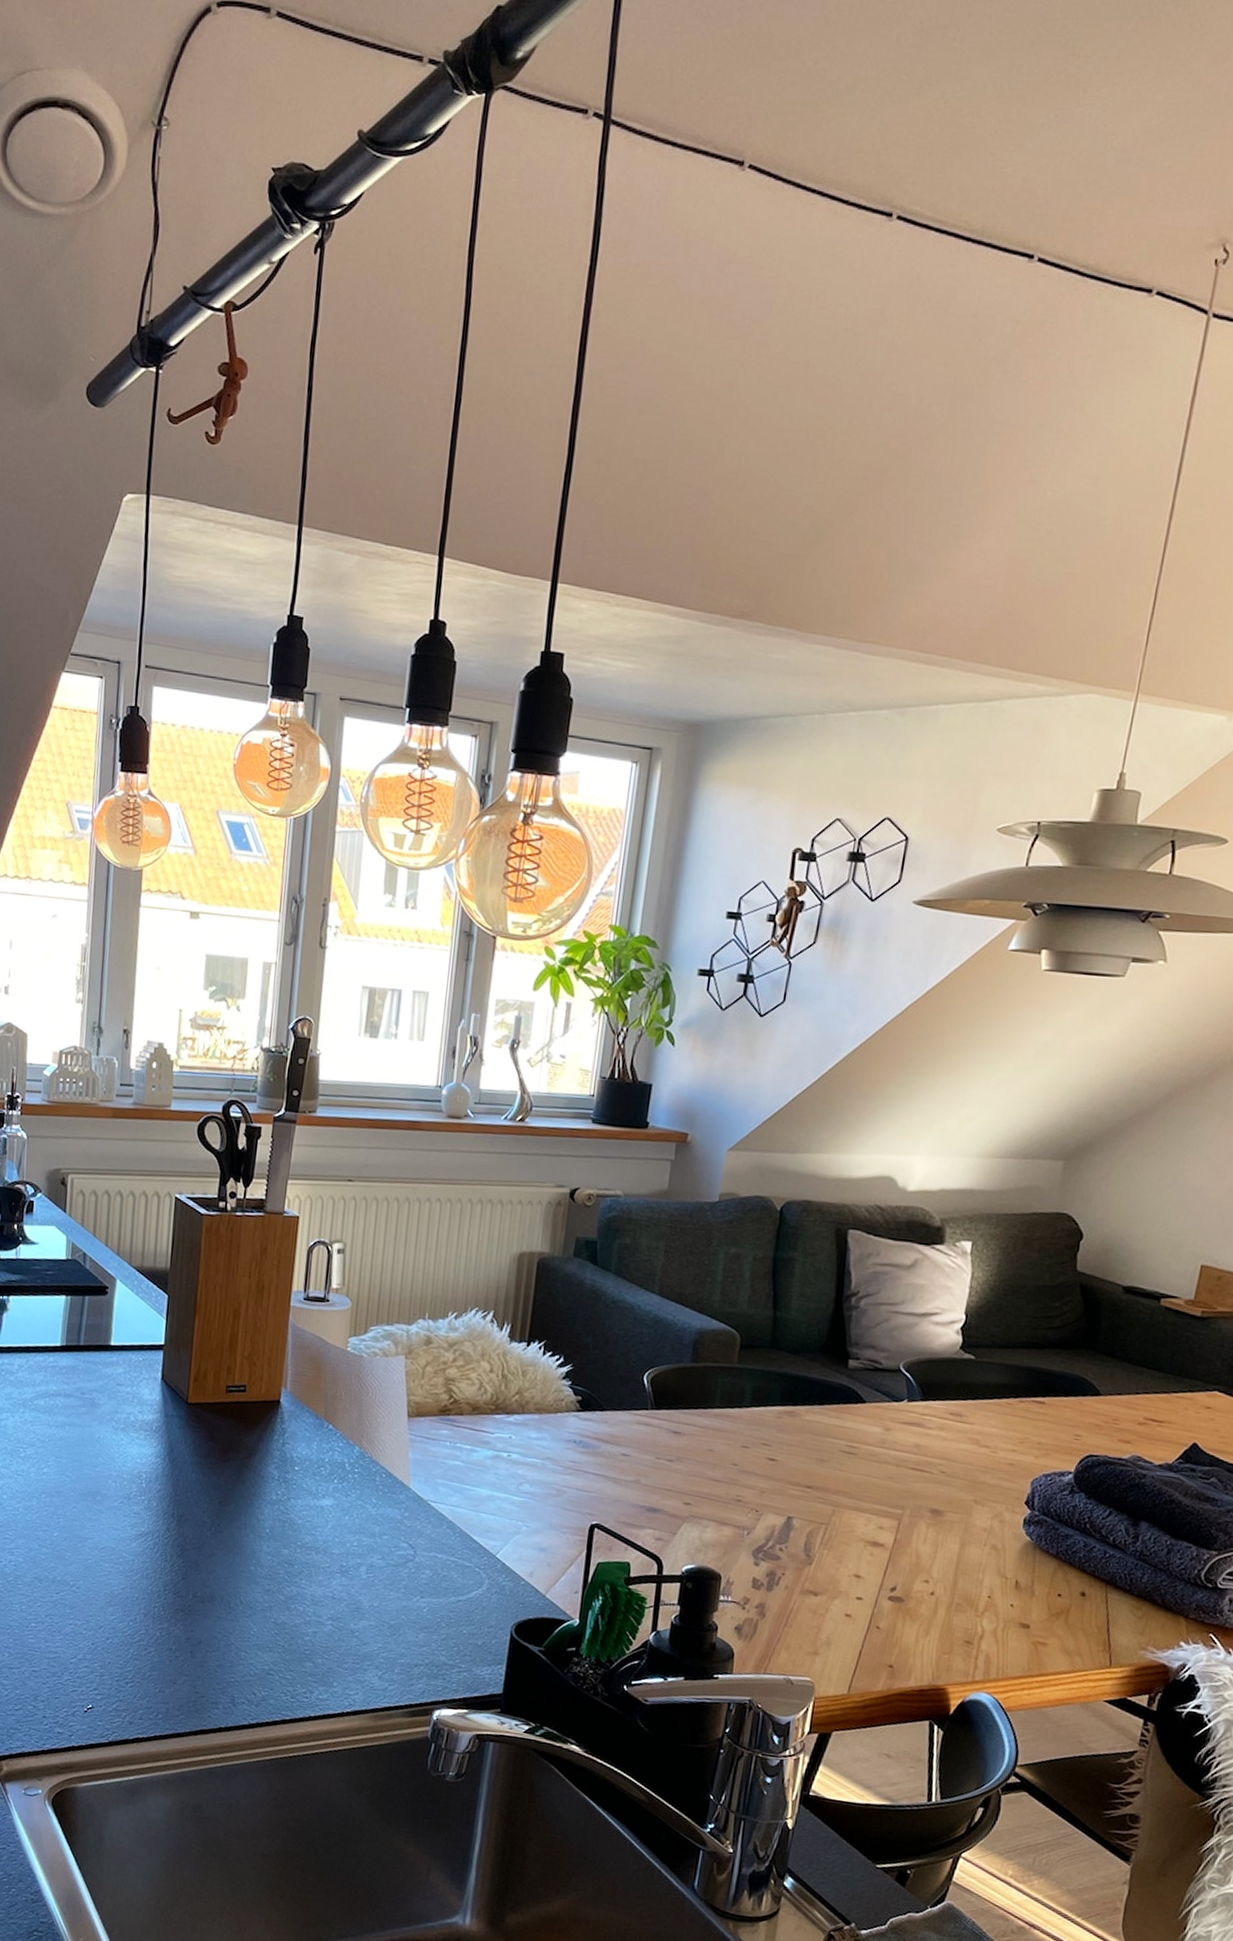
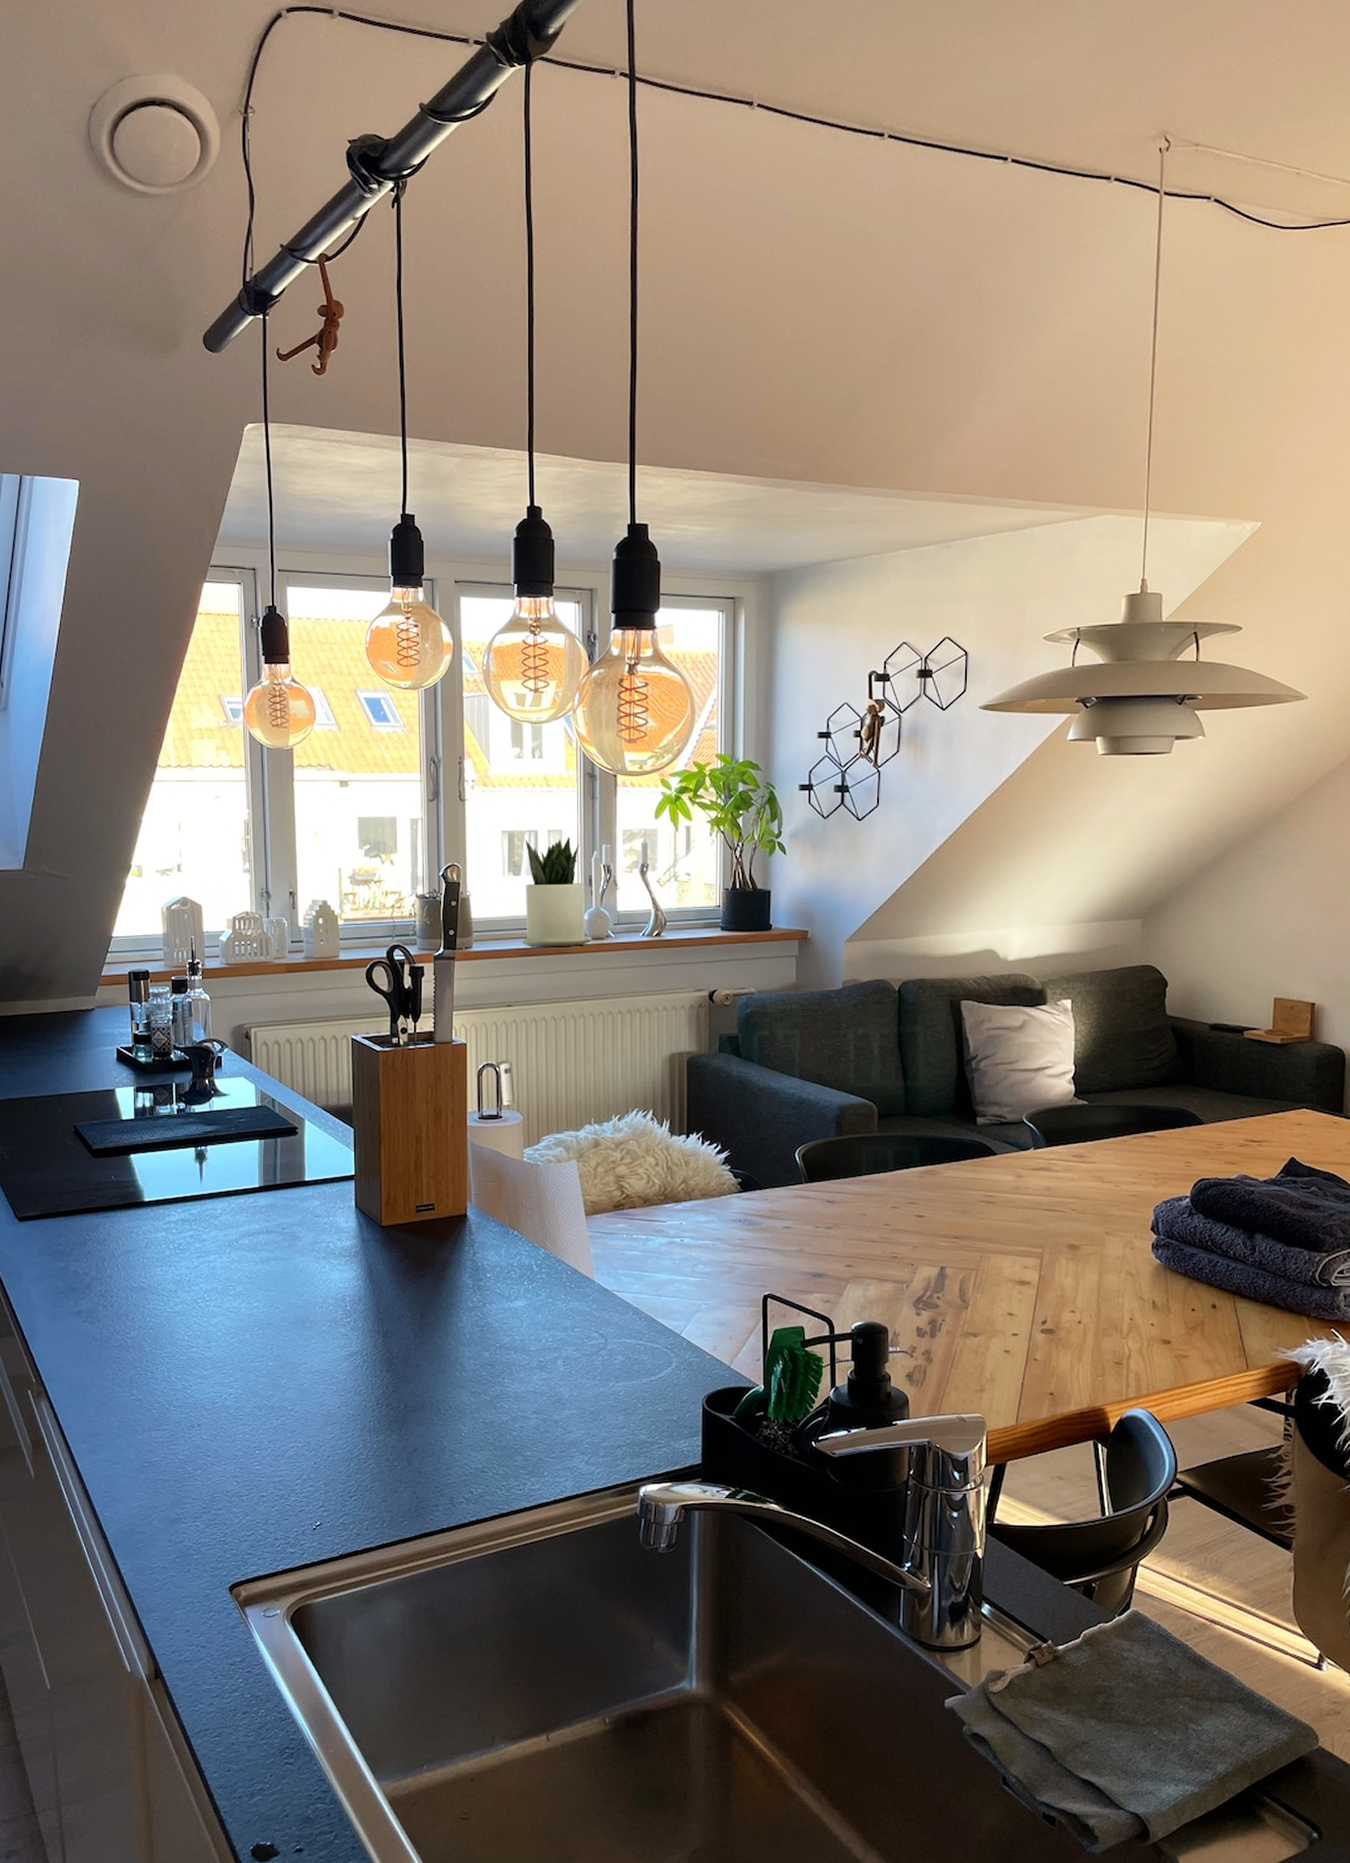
planter: none [370,998,449,1123] -> present [521,836,592,947]

